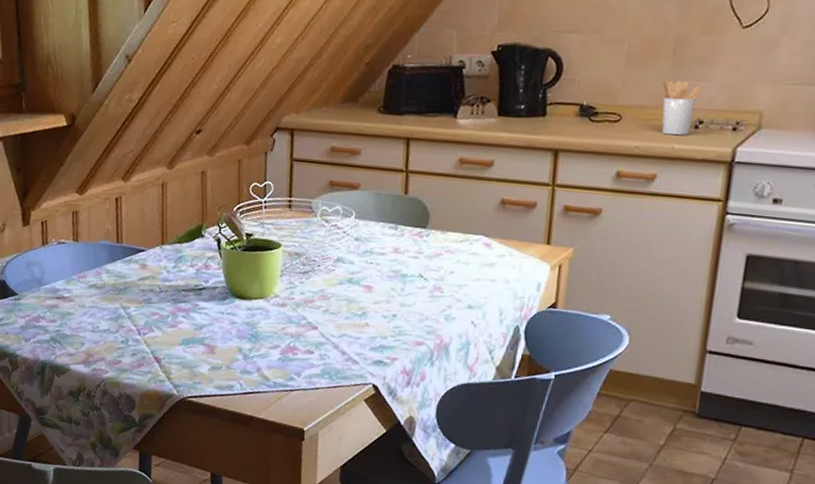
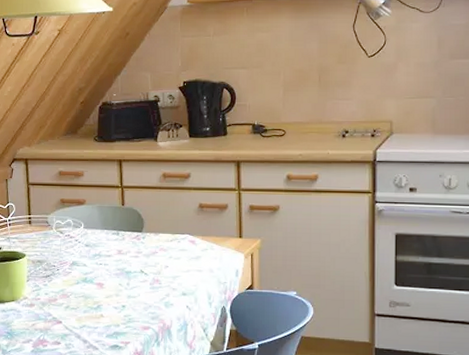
utensil holder: present [661,80,702,136] -> none [314,101,344,144]

